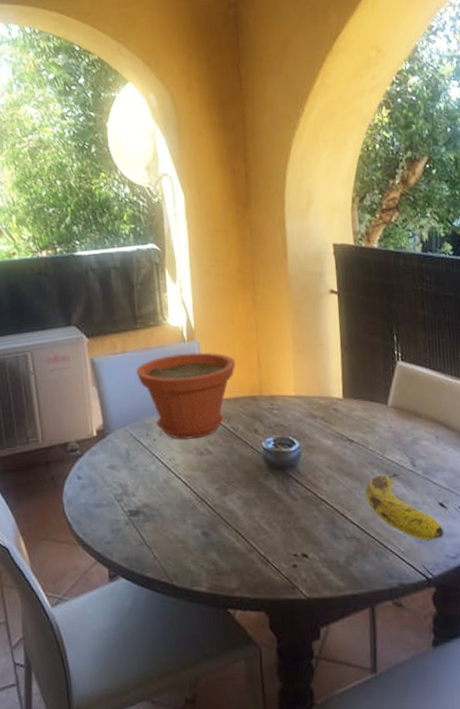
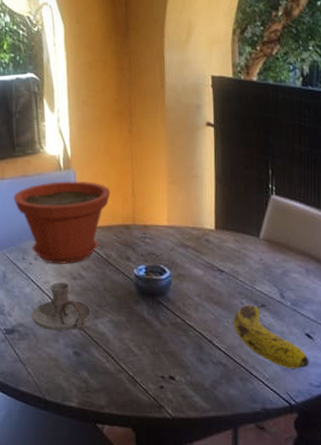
candle holder: none [157,458,220,511] -> present [32,282,92,331]

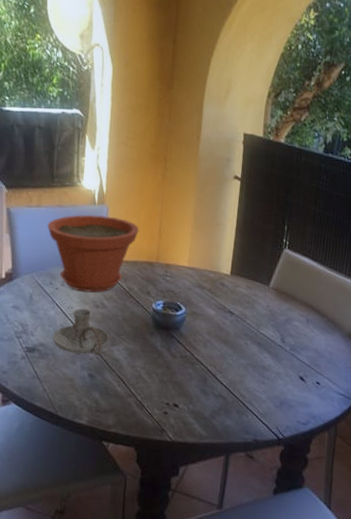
fruit: present [233,304,309,369] -> none [236,345,300,407]

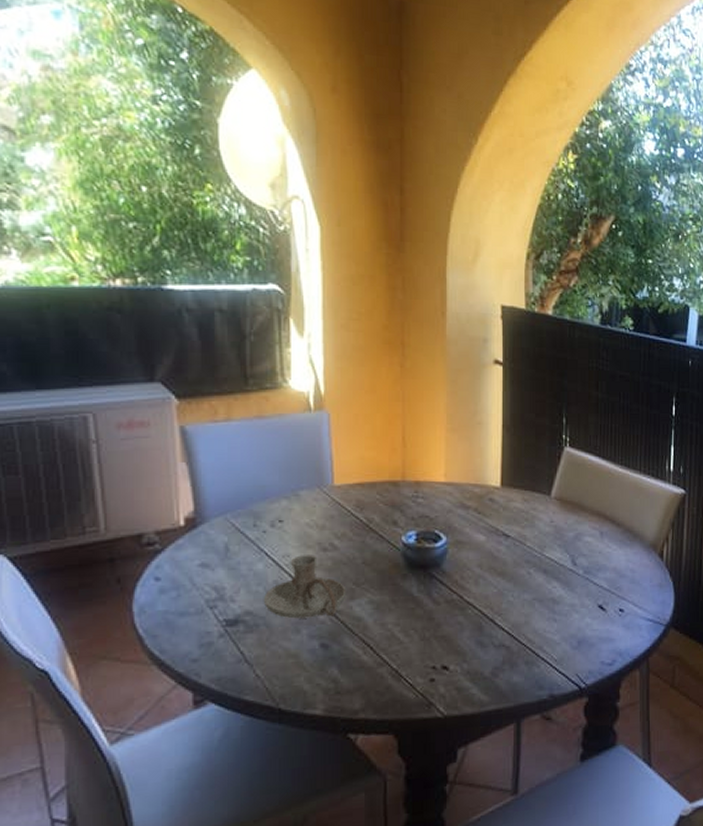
plant pot: present [47,214,139,293] -> none [244,425,375,532]

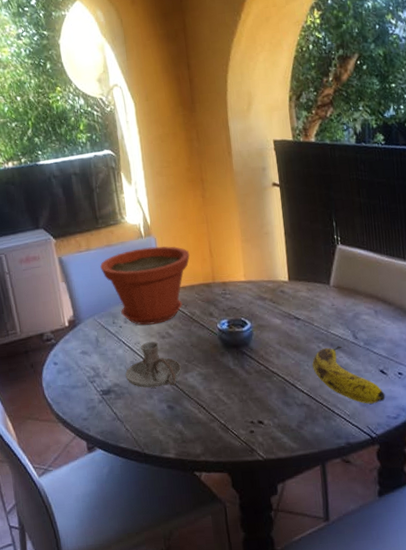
plant pot: none [244,425,375,532] -> present [100,246,190,325]
fruit: none [519,573,601,647] -> present [312,346,385,404]

